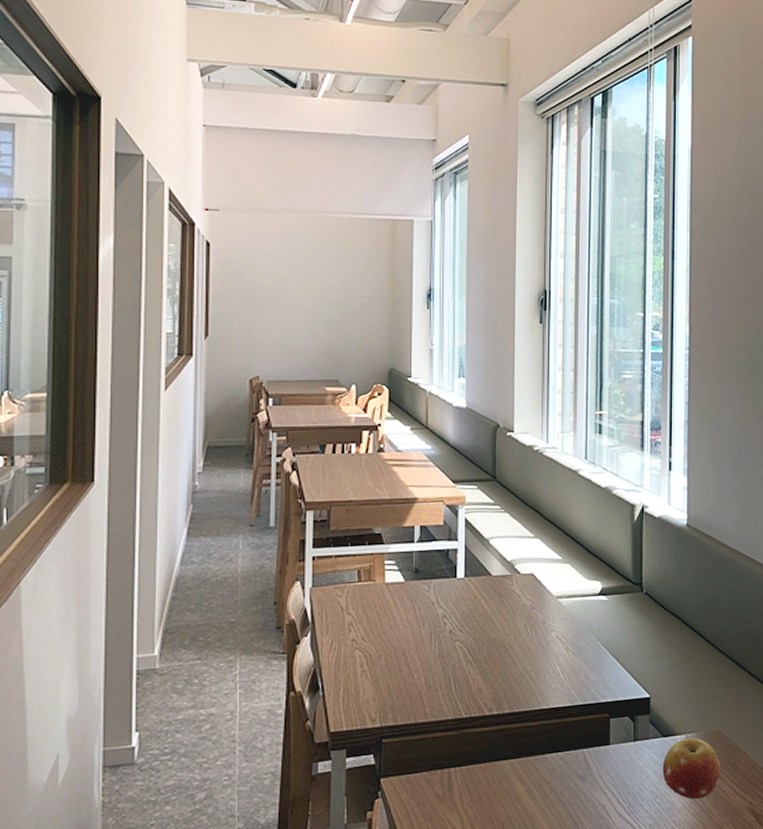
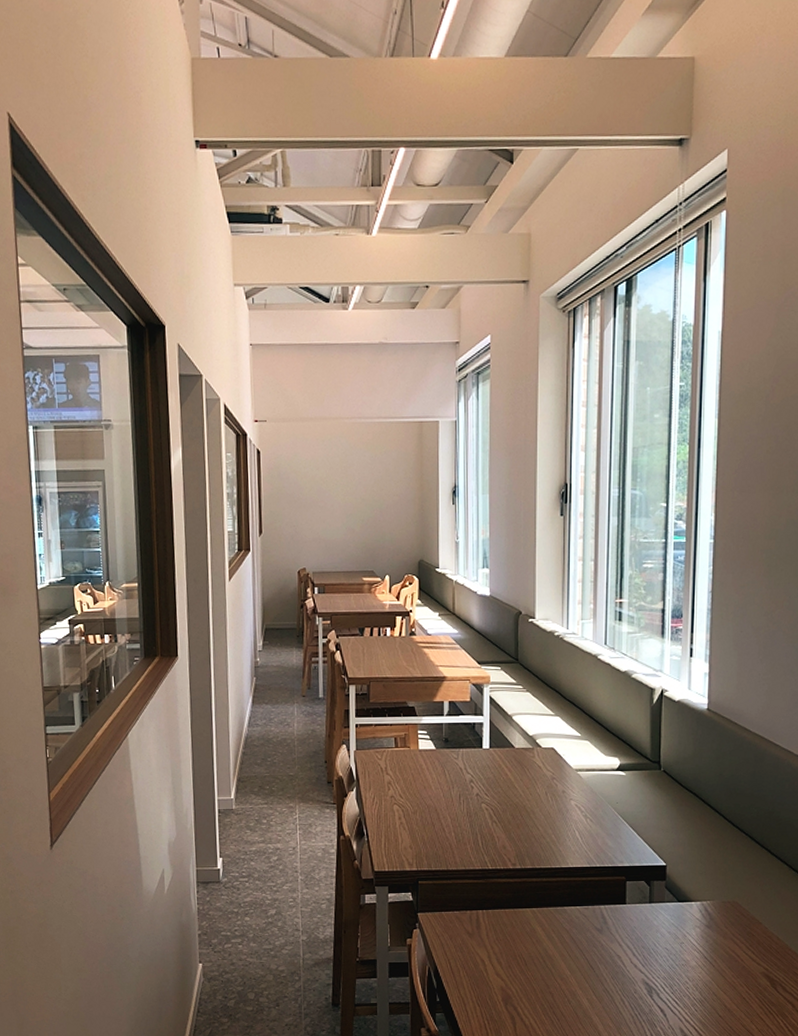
fruit: present [662,738,721,800] -> none [677,905,736,960]

